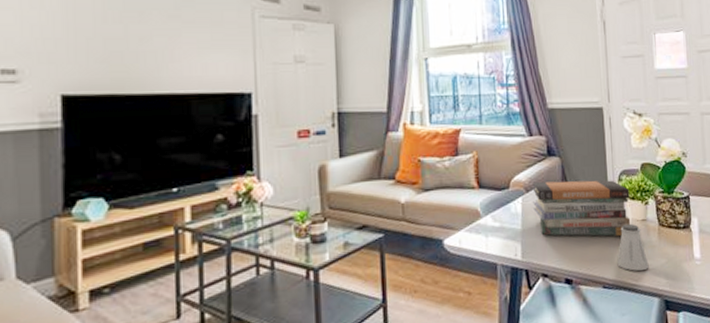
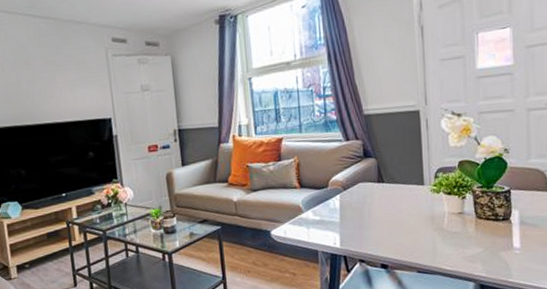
book stack: present [532,180,631,237] -> none [349,177,447,228]
saltshaker: present [617,223,649,271] -> none [432,216,465,258]

